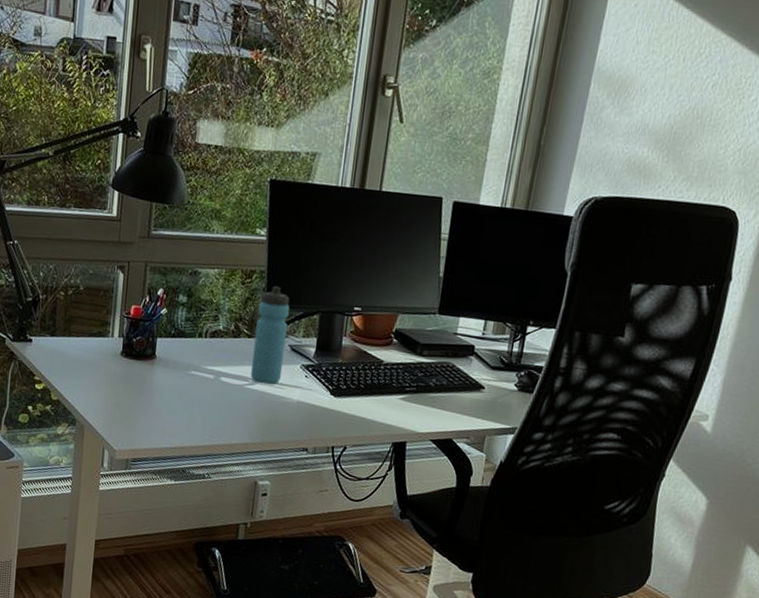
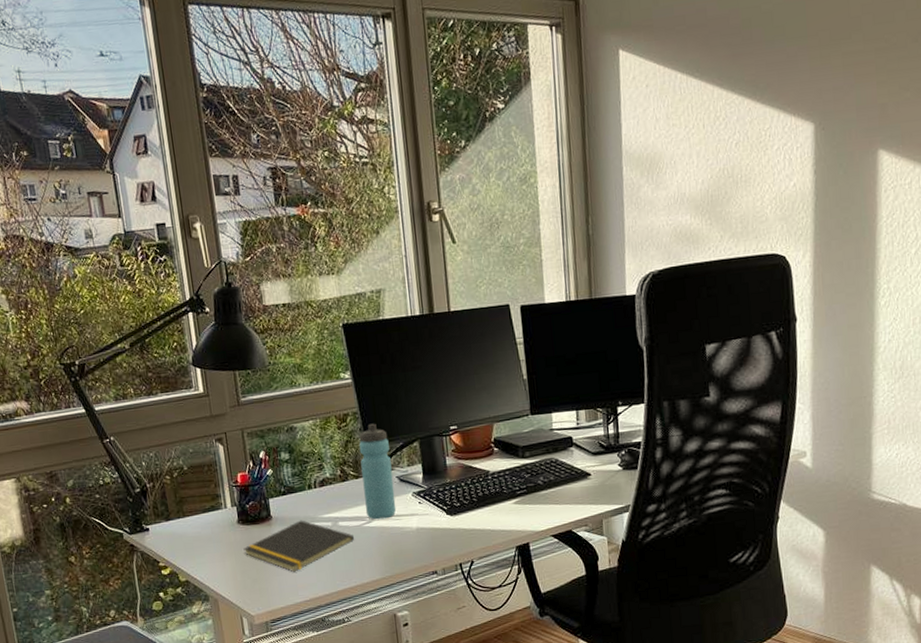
notepad: none [121,366,234,417] -> present [243,520,355,572]

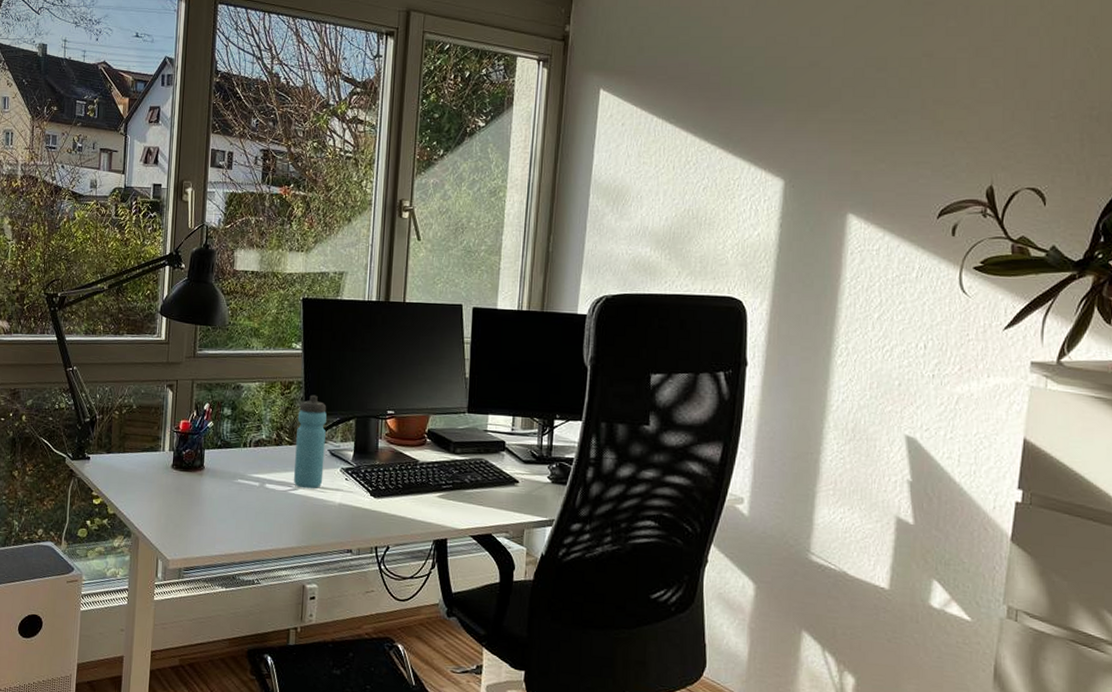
notepad: present [243,520,355,572] -> none [172,475,278,525]

